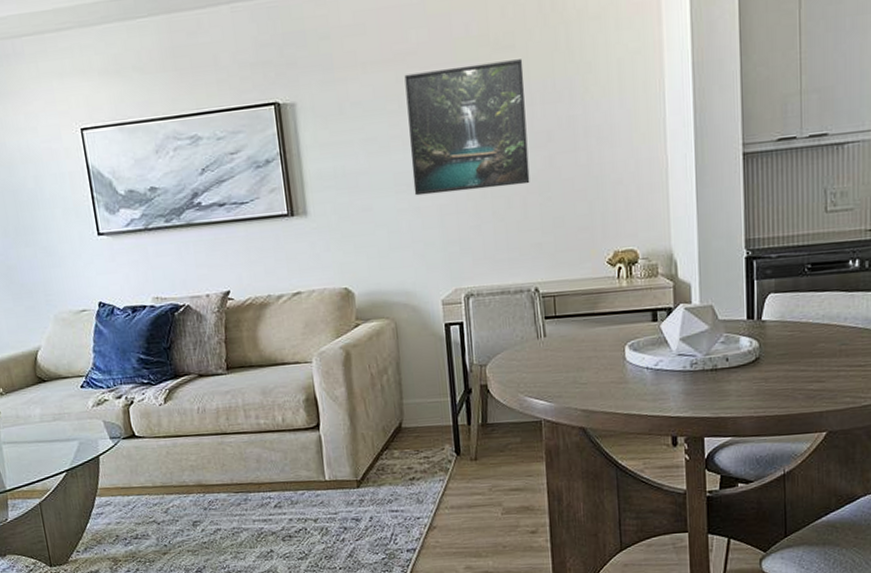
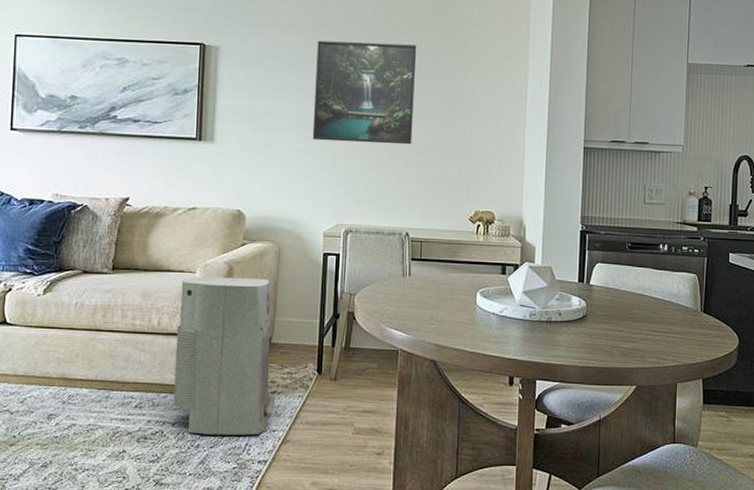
air purifier: none [299,360,416,528] -> present [173,276,275,435]

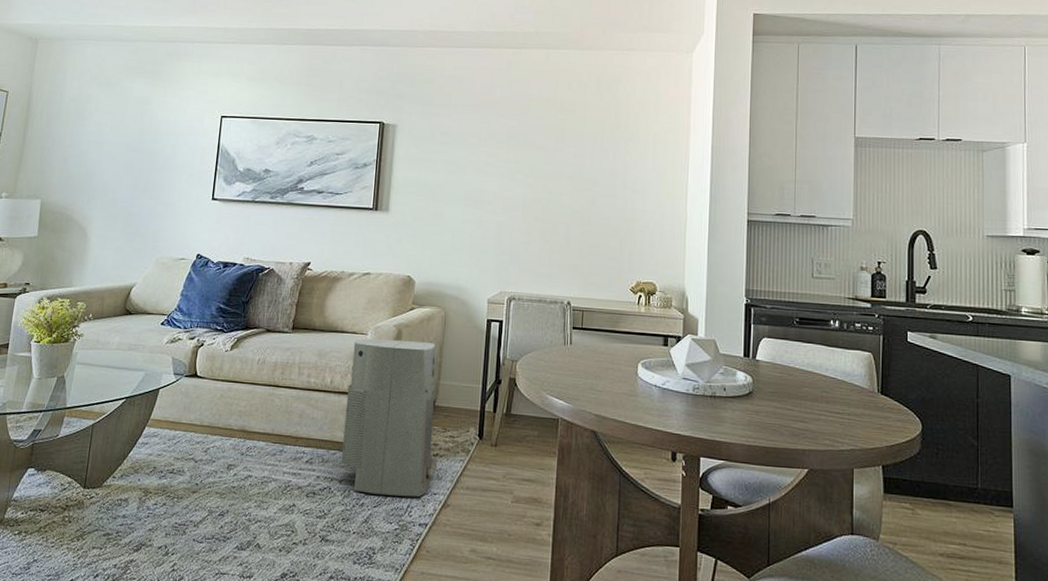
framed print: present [312,40,417,145] -> none [479,118,580,216]

